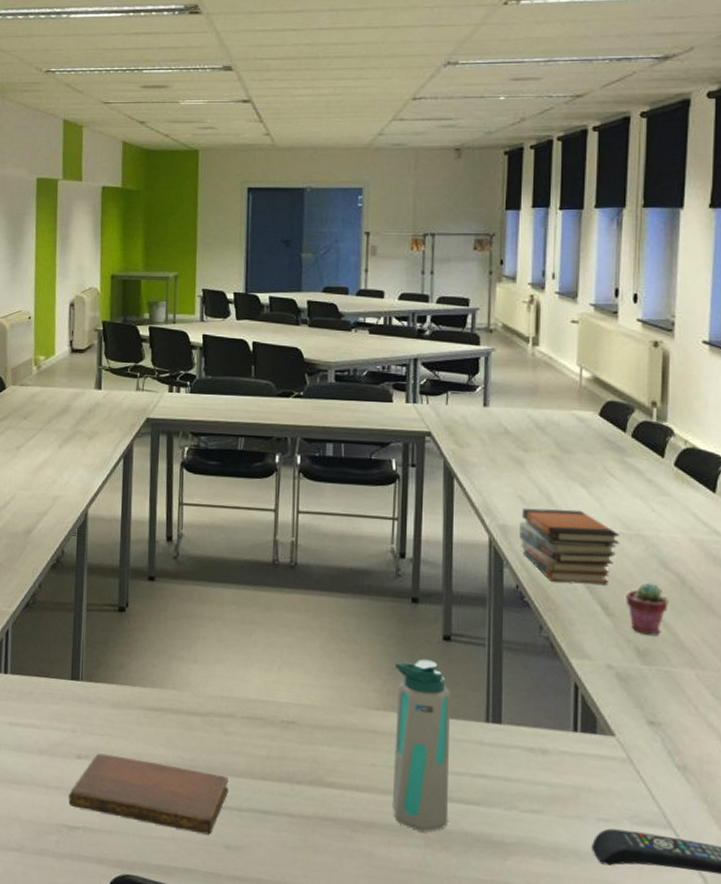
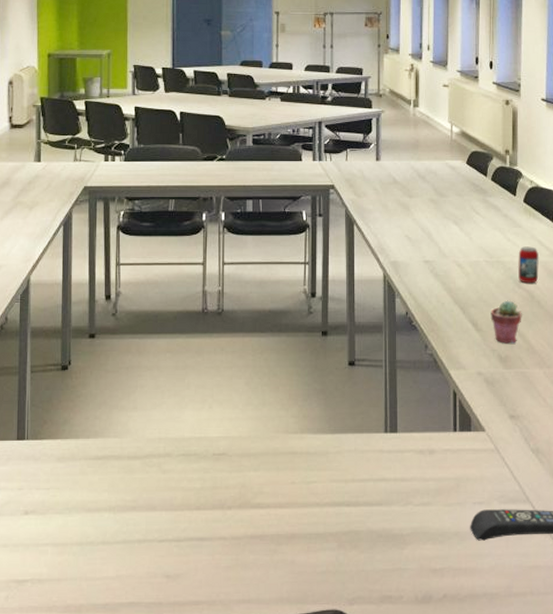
notebook: present [68,753,229,835] -> none [17,506,167,568]
water bottle: present [392,659,450,832] -> none [310,384,357,536]
book stack: present [519,508,619,584] -> none [407,244,484,305]
beverage can: none [665,519,695,566] -> present [518,246,540,284]

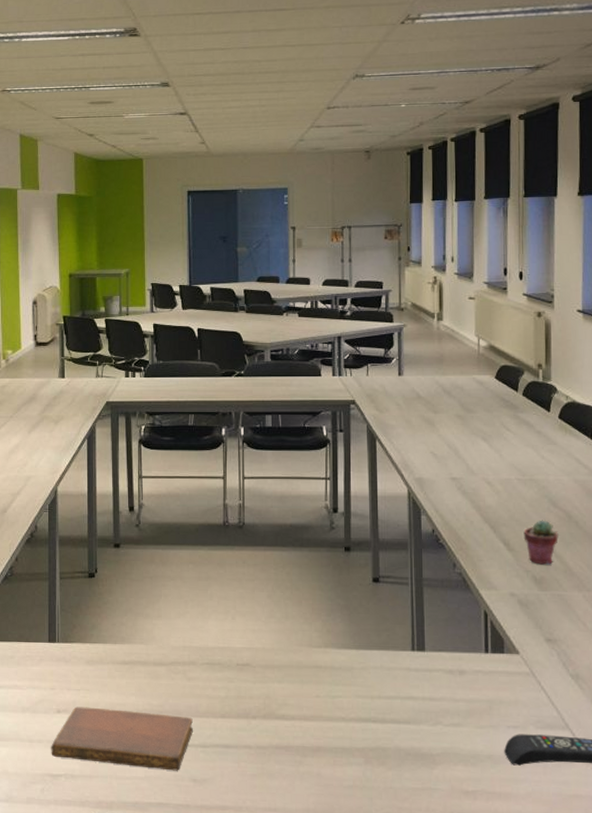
notebook: none [17,506,167,568] -> present [51,706,193,771]
beverage can: present [518,246,540,284] -> none [553,464,577,503]

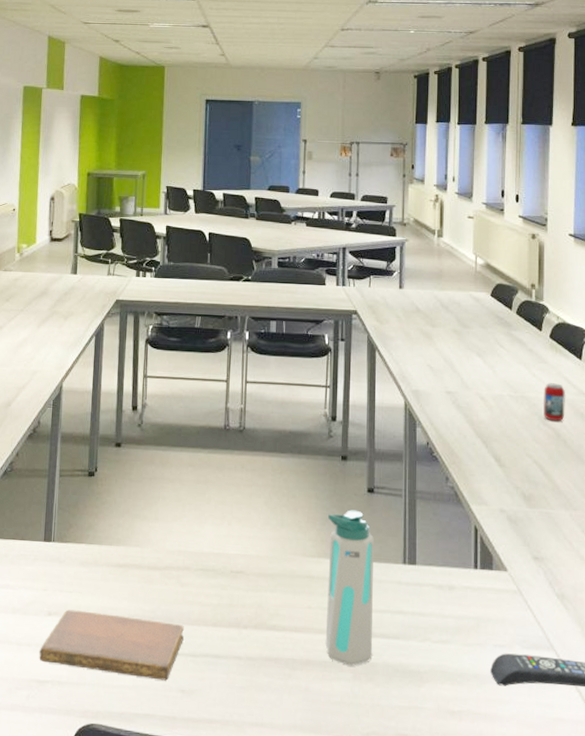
water bottle: none [333,600,384,751] -> present [325,510,374,666]
potted succulent: present [523,520,559,565] -> none [514,437,547,482]
beverage can: none [553,464,577,503] -> present [544,383,566,422]

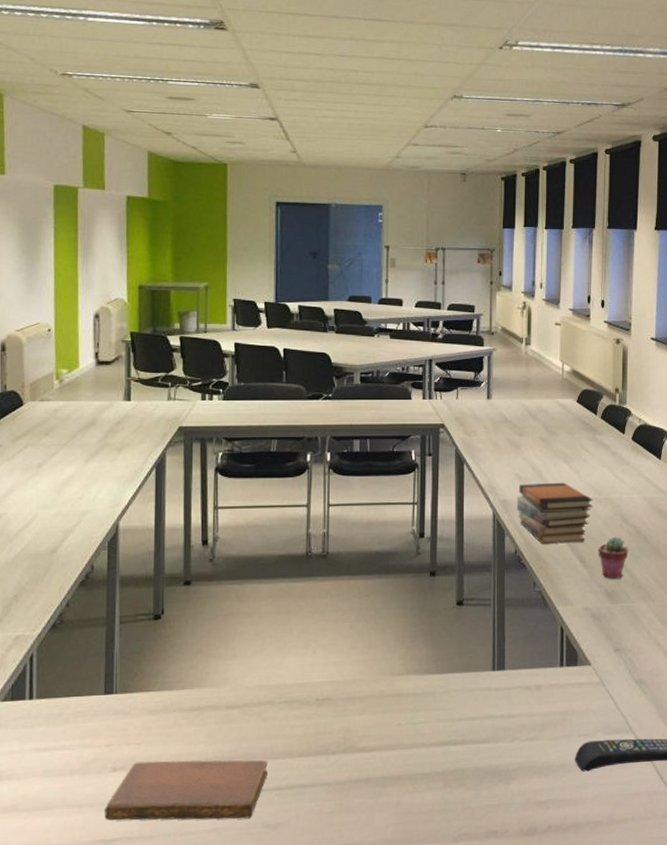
water bottle: present [325,510,374,666] -> none [416,624,463,775]
book stack: none [429,375,508,440] -> present [517,482,593,543]
potted succulent: none [514,437,547,482] -> present [598,536,629,579]
beverage can: present [544,383,566,422] -> none [626,483,647,520]

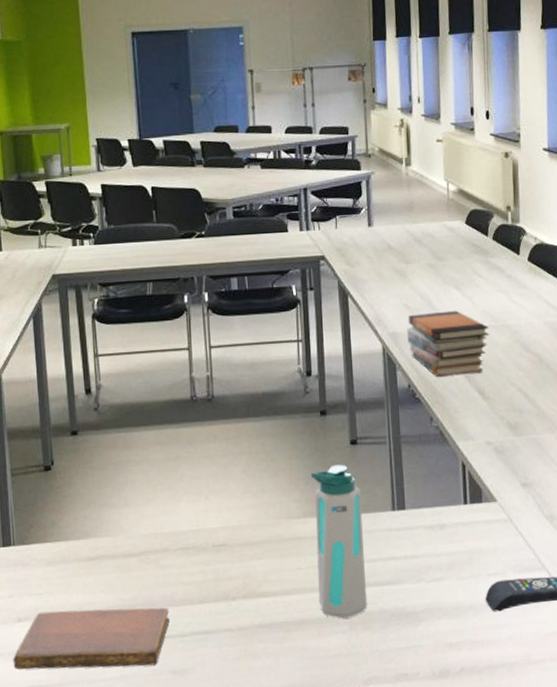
water bottle: none [416,624,463,775] -> present [311,464,368,619]
potted succulent: present [598,536,629,579] -> none [497,365,531,410]

